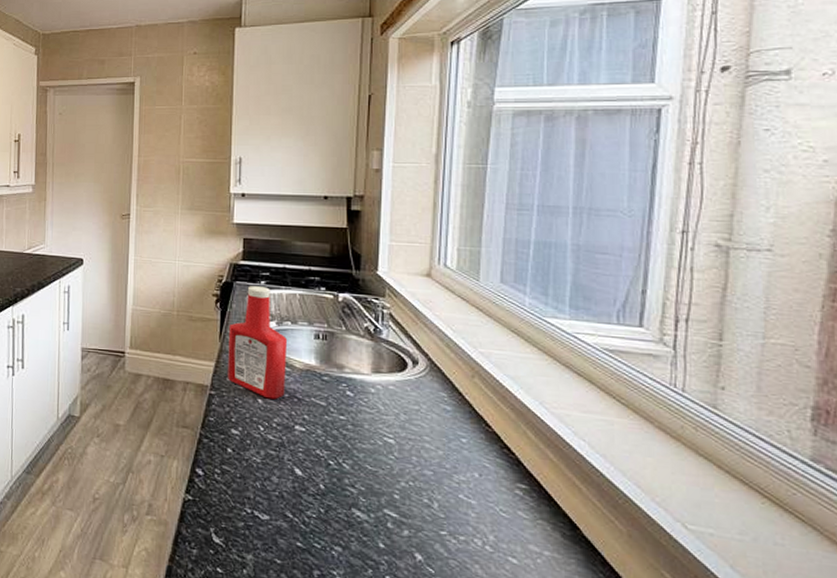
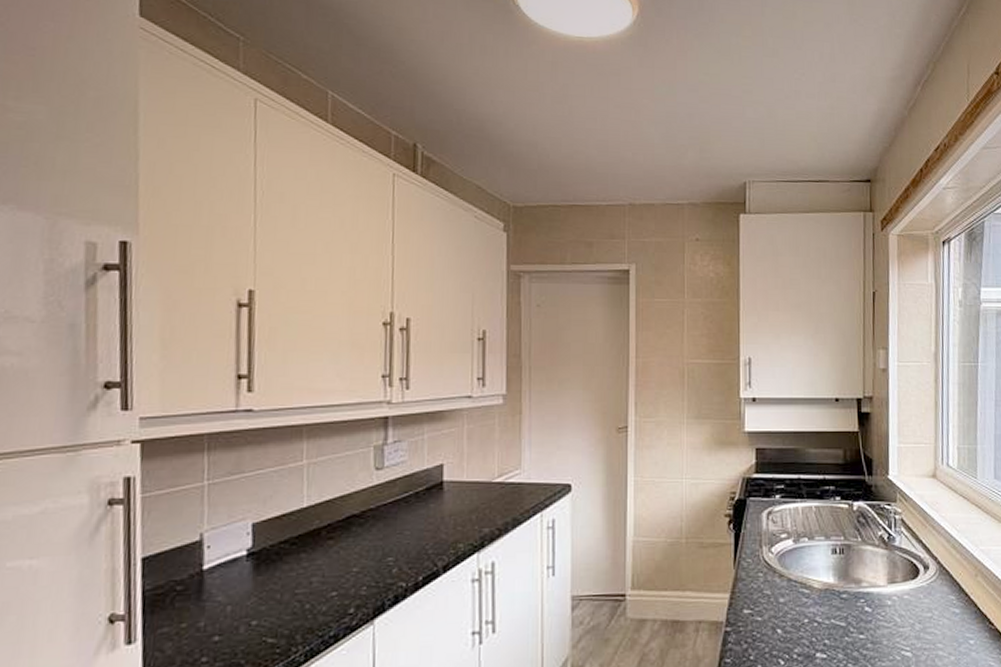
ketchup bottle: present [226,286,287,399] -> none [743,501,805,627]

